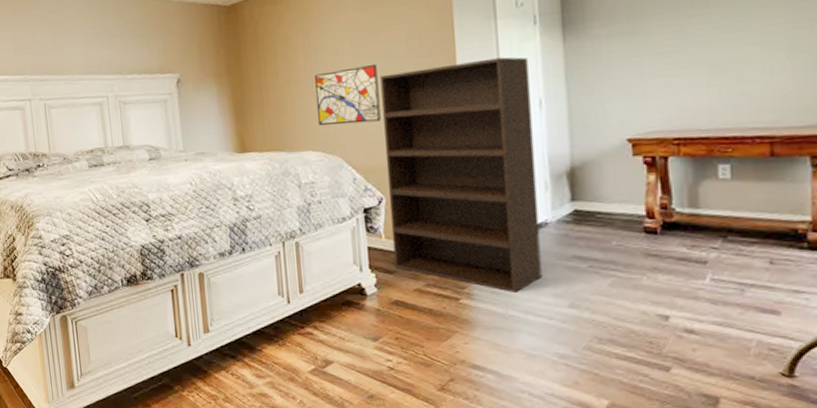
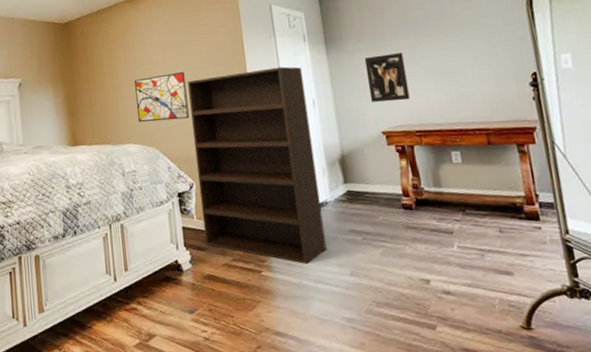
wall art: none [613,38,670,102] -> present [364,53,410,102]

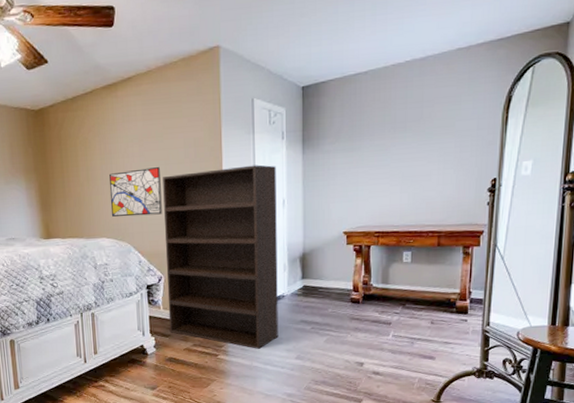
wall art: present [364,53,410,102] -> none [338,154,376,203]

